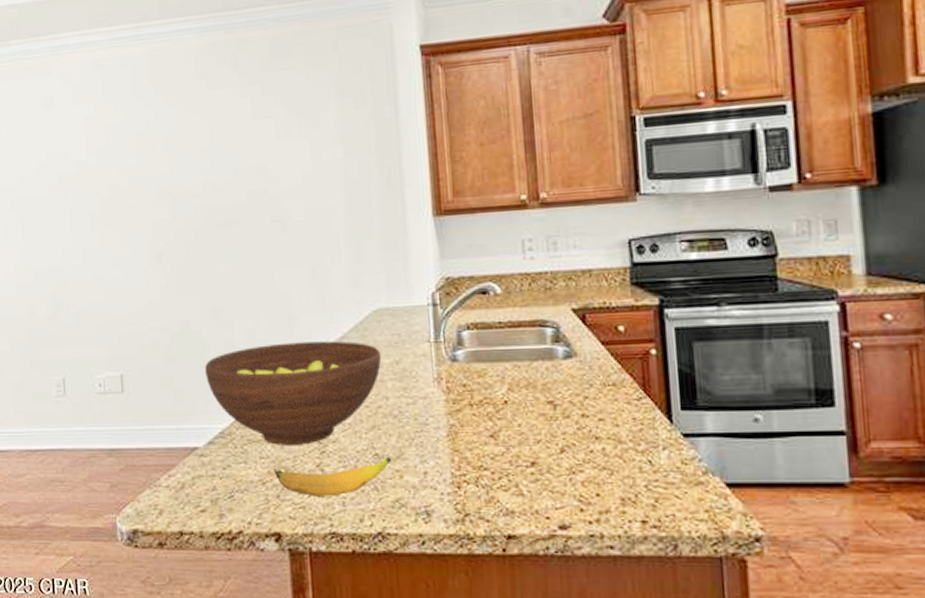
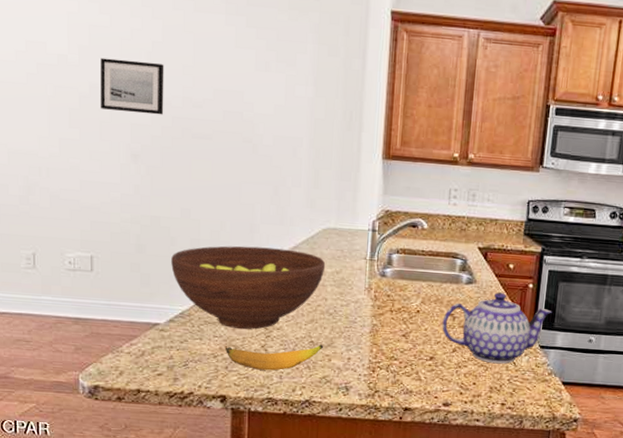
wall art: none [118,151,185,210] -> present [100,57,164,115]
teapot: none [539,364,691,465] -> present [442,292,552,364]

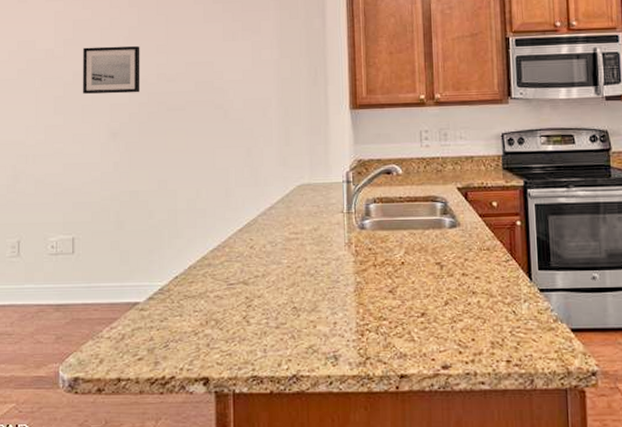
fruit bowl: present [171,246,326,330] -> none [150,210,303,300]
banana: present [226,344,324,371] -> none [206,310,308,345]
teapot: present [442,292,552,364] -> none [429,233,546,314]

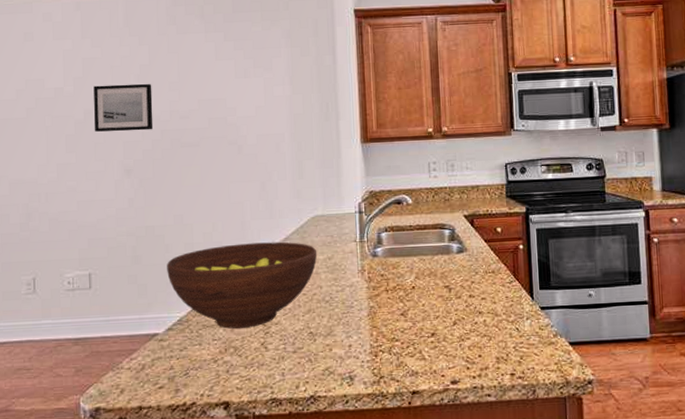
fruit bowl: none [150,210,303,300] -> present [167,241,318,329]

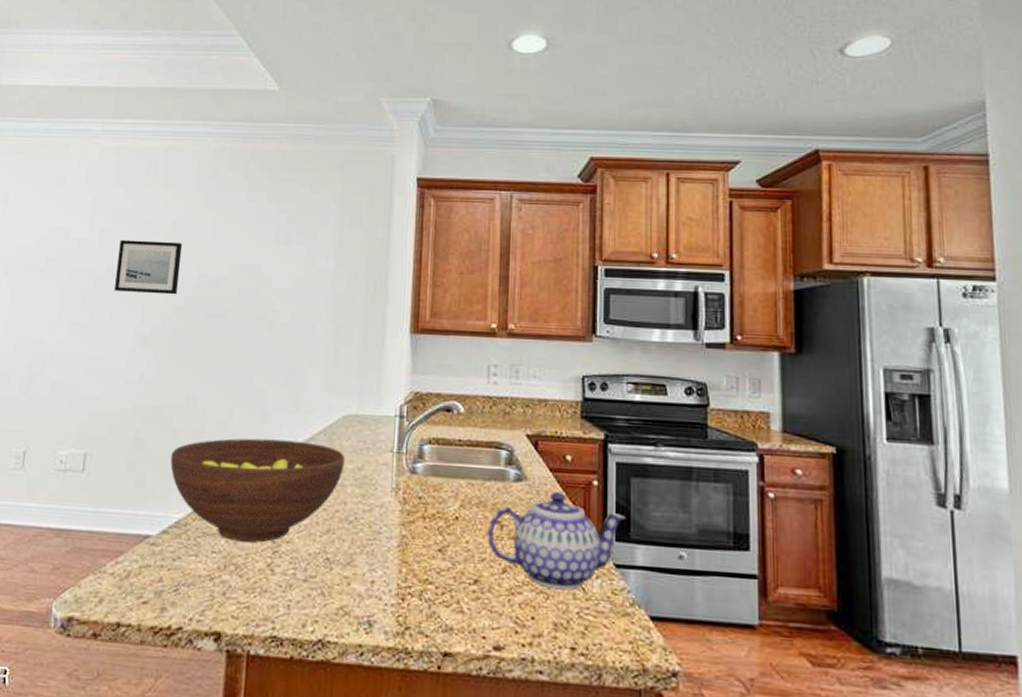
teapot: none [438,257,547,332] -> present [487,491,626,590]

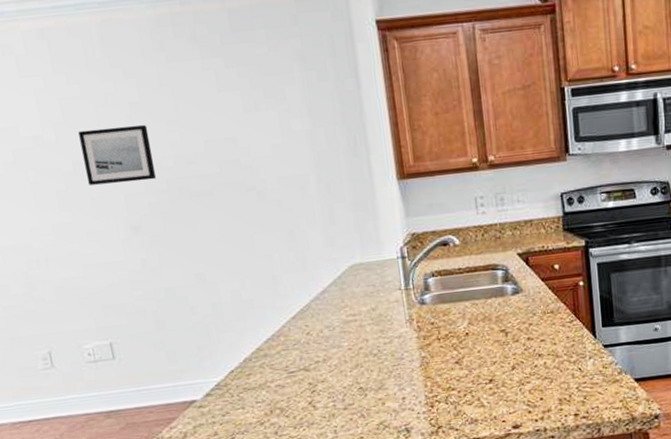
fruit bowl: present [170,438,346,543] -> none [195,294,360,390]
teapot: present [487,491,626,590] -> none [494,296,609,374]

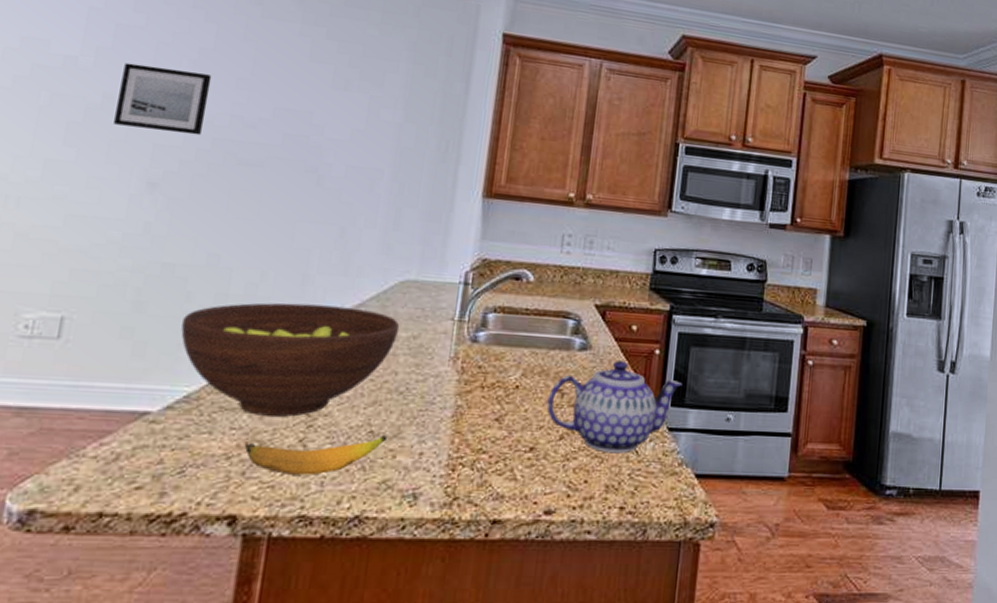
fruit bowl: none [195,294,360,390] -> present [181,303,400,417]
banana: none [271,389,375,429] -> present [245,435,388,475]
teapot: none [494,296,609,374] -> present [546,360,683,454]

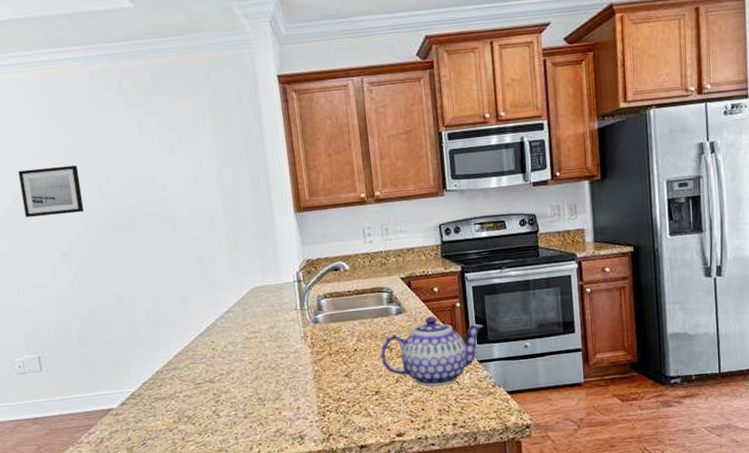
fruit bowl: present [181,303,400,417] -> none [113,314,260,400]
banana: present [245,435,388,475] -> none [179,399,272,436]

